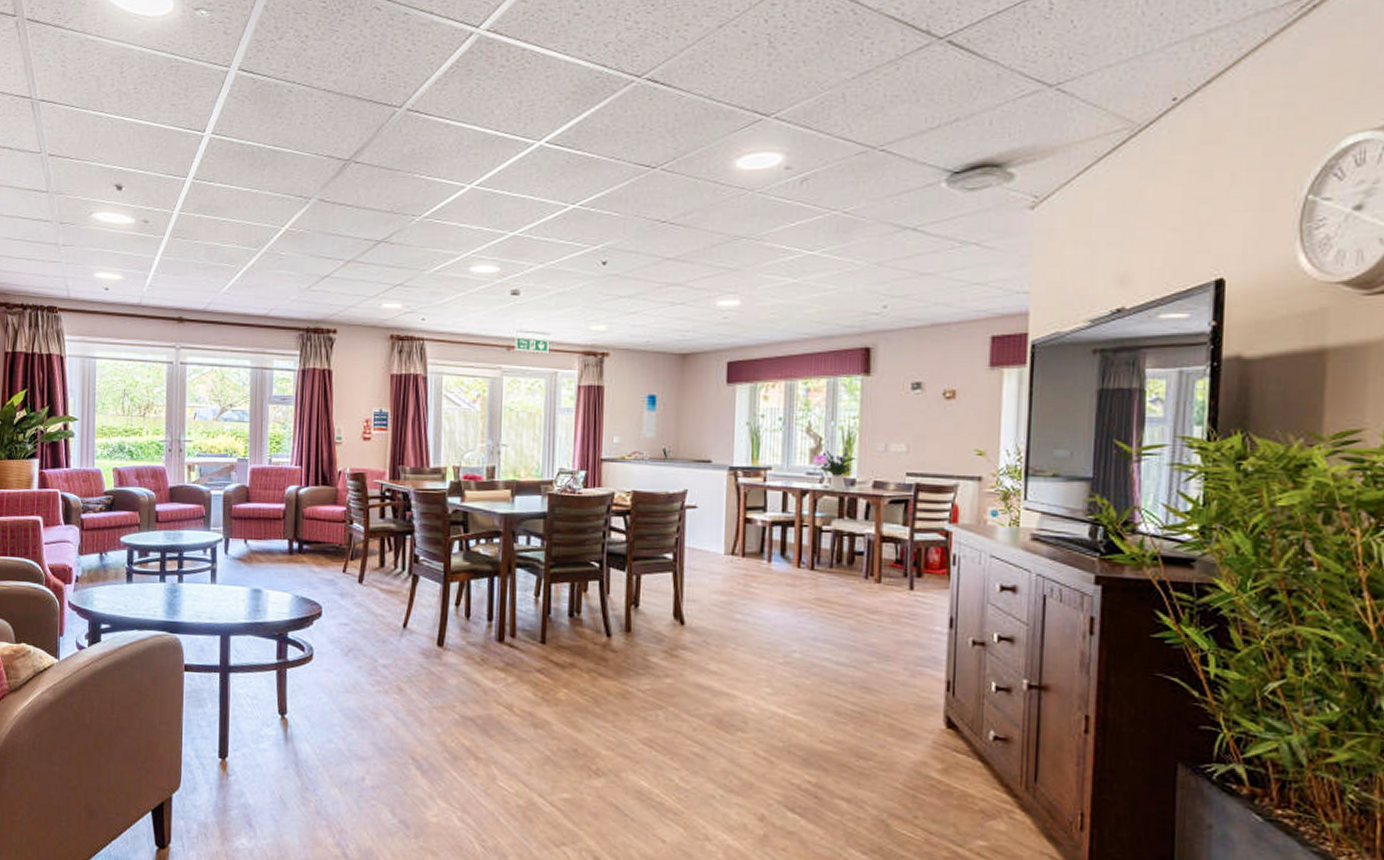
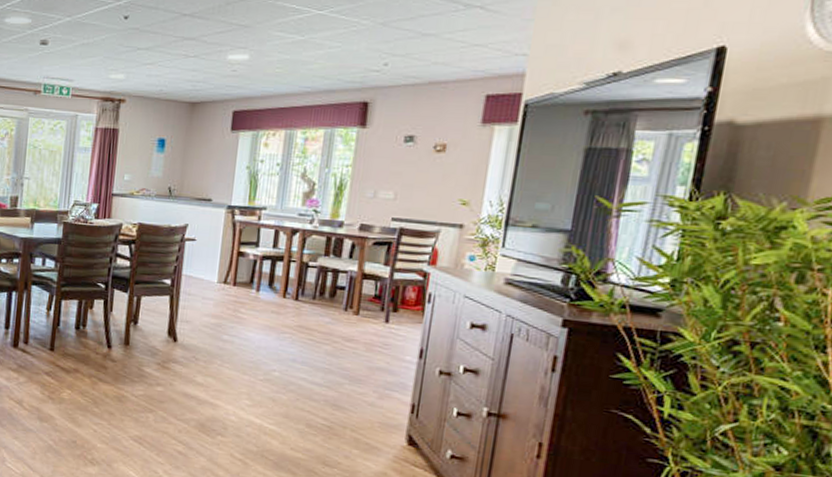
flower arrangement: present [817,449,857,490] -> none [308,193,347,231]

